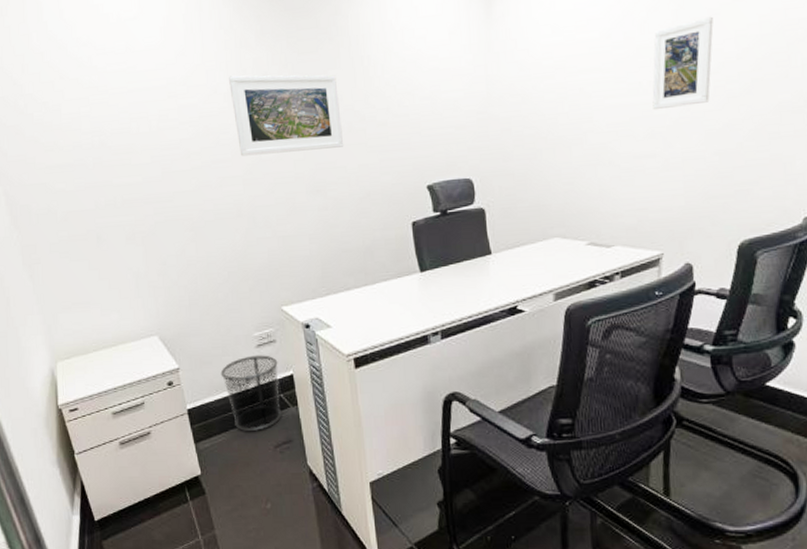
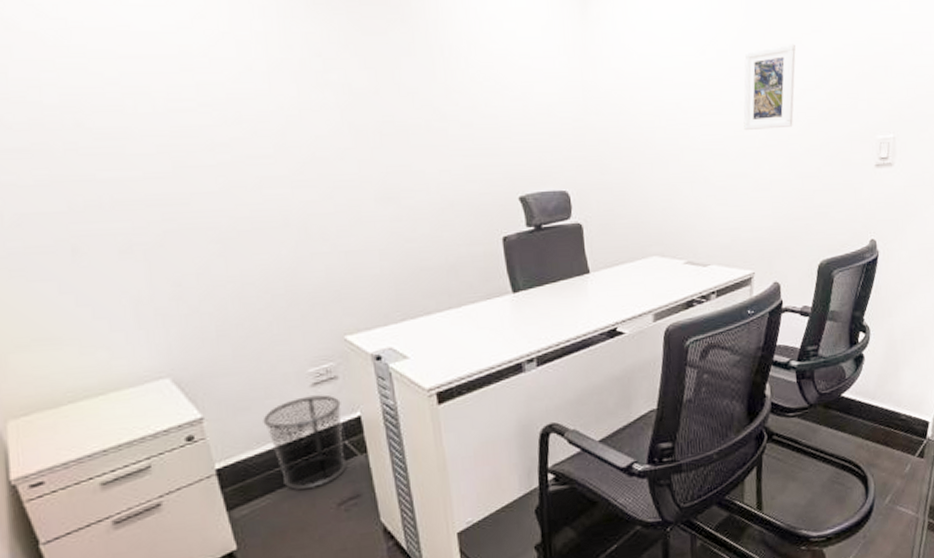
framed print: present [229,75,344,156] -> none [269,51,422,152]

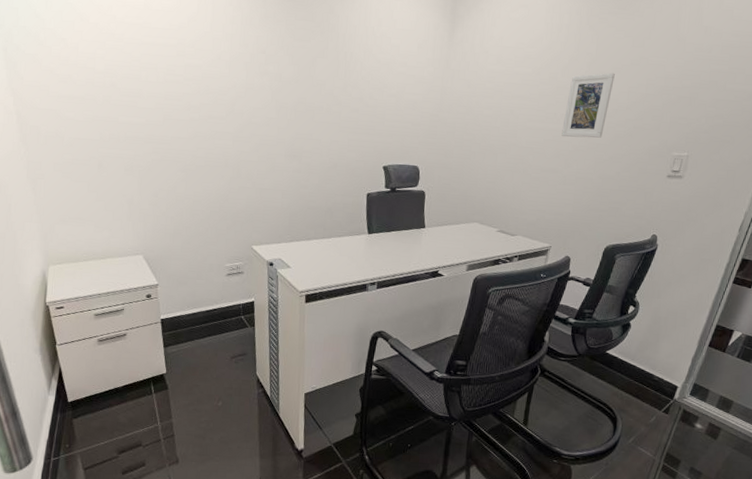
waste bin: present [263,395,348,489] -> none [193,282,243,343]

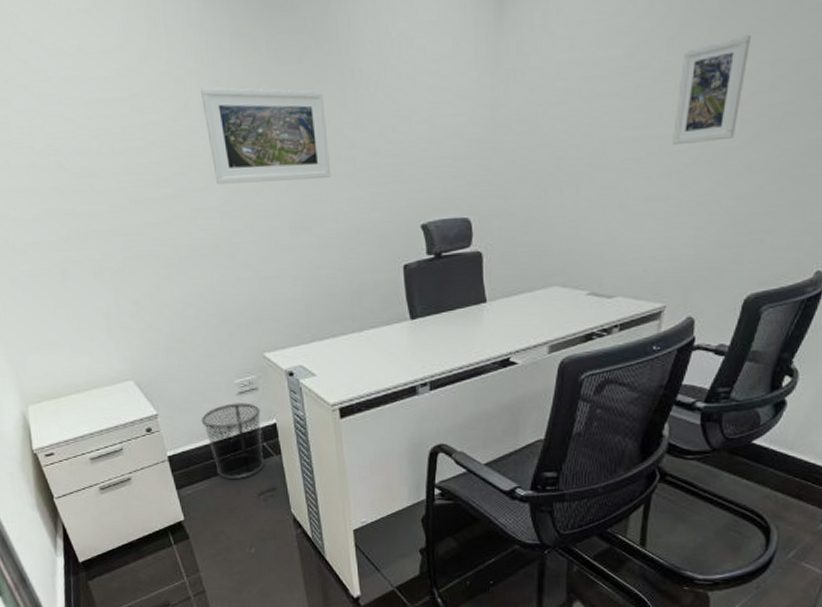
waste bin: none [193,282,243,343] -> present [201,403,266,479]
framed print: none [232,47,323,123] -> present [201,87,332,185]

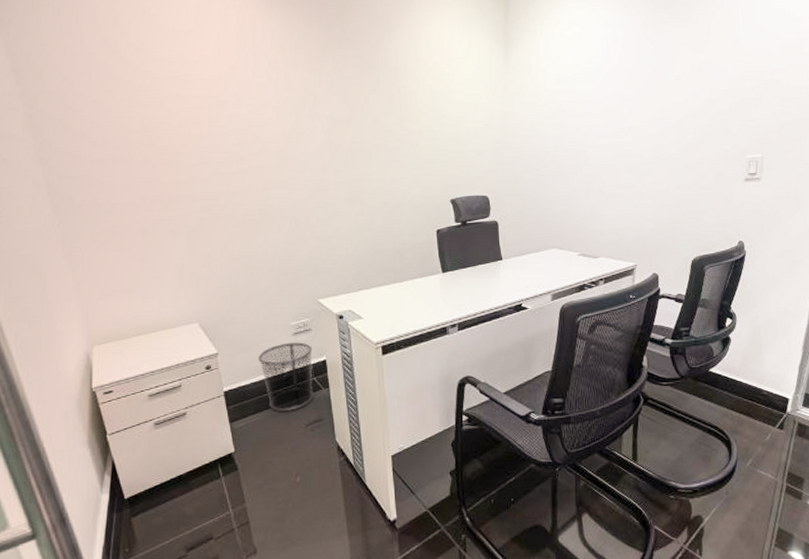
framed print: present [201,87,332,185] -> none [278,92,380,164]
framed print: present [672,34,751,146] -> none [631,81,677,151]

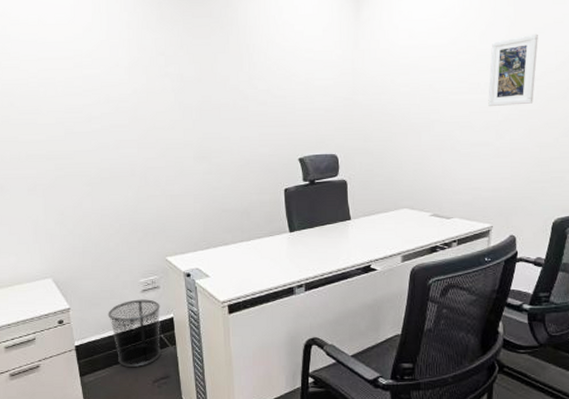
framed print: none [631,81,677,151] -> present [488,34,538,107]

